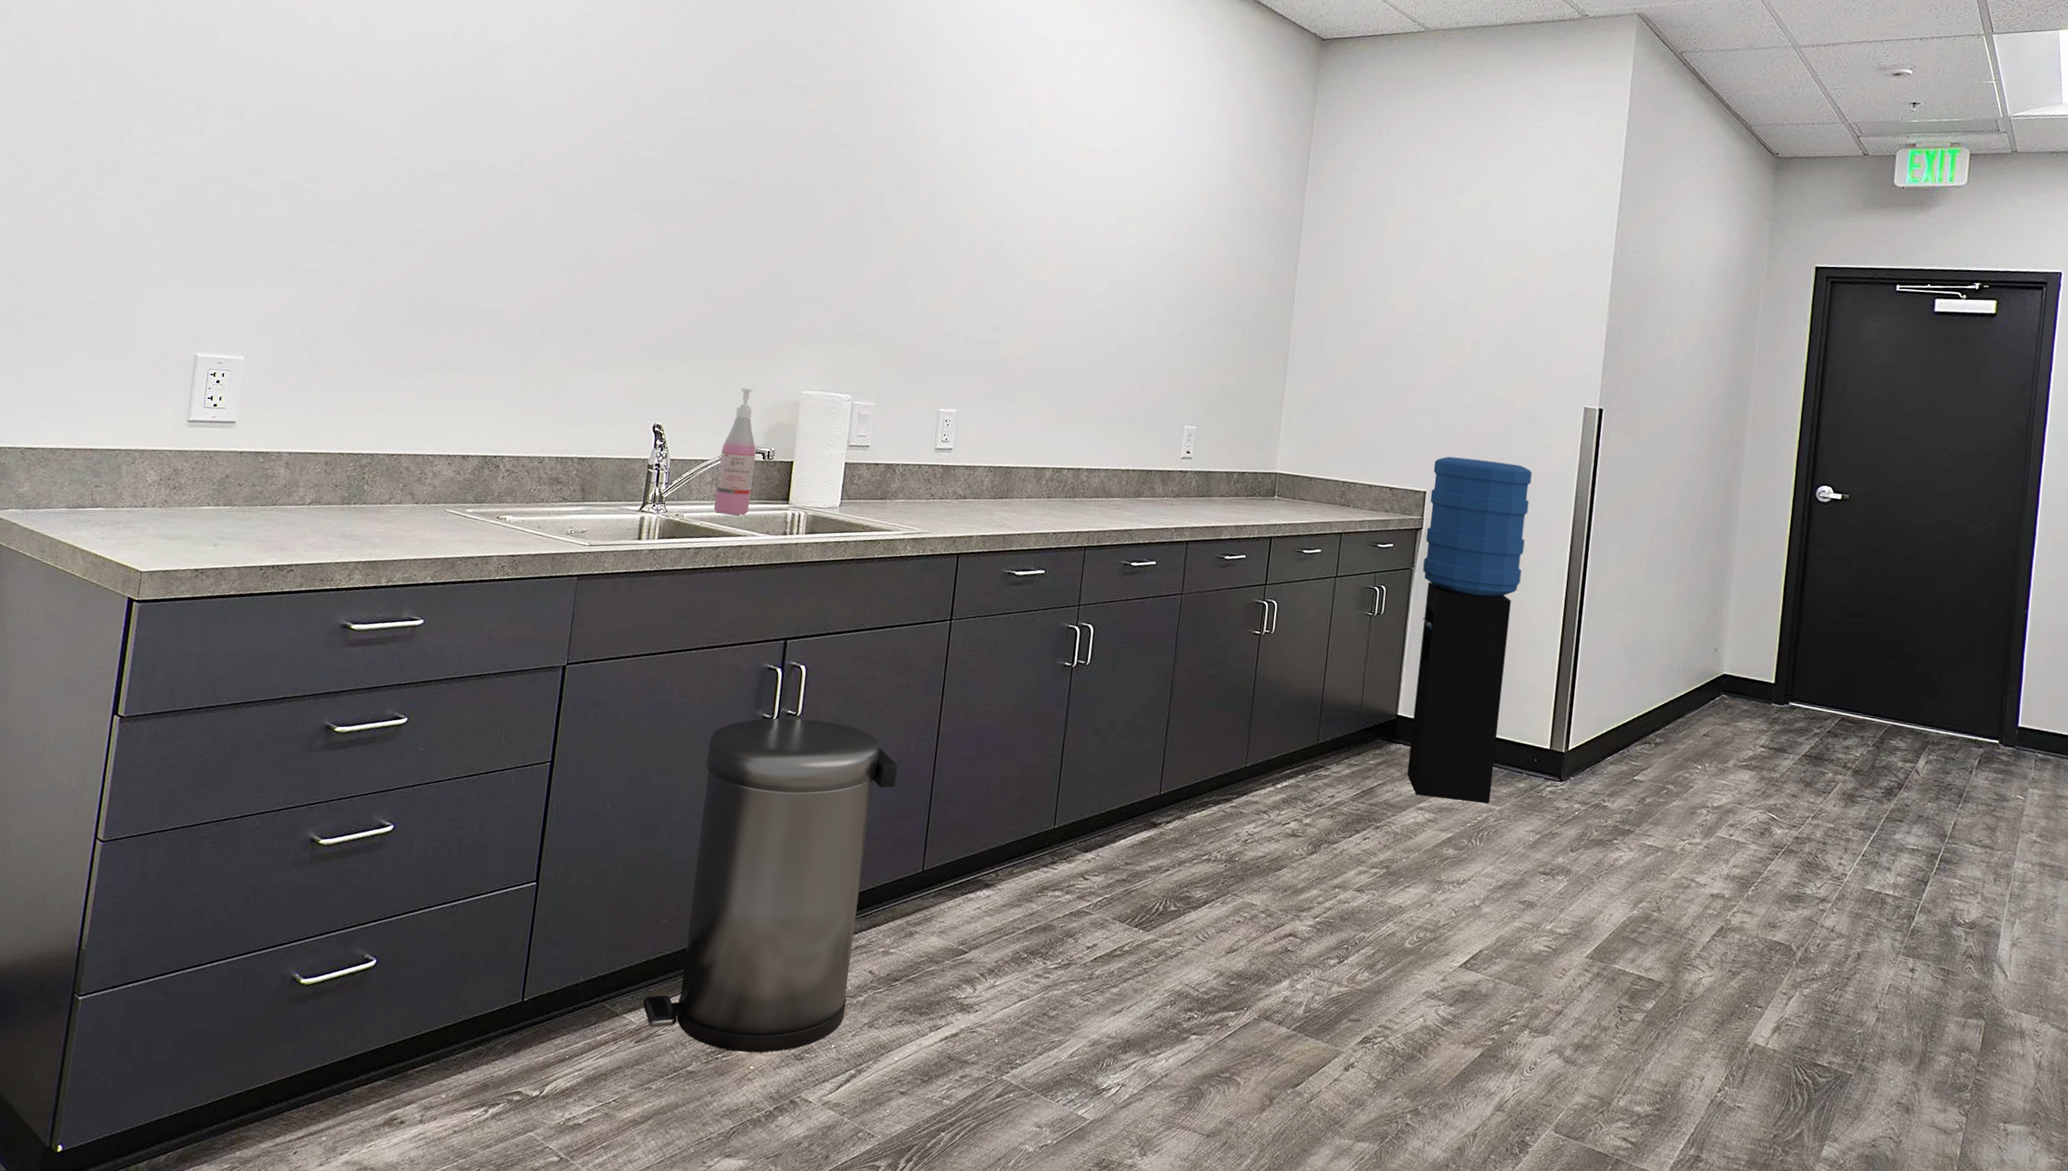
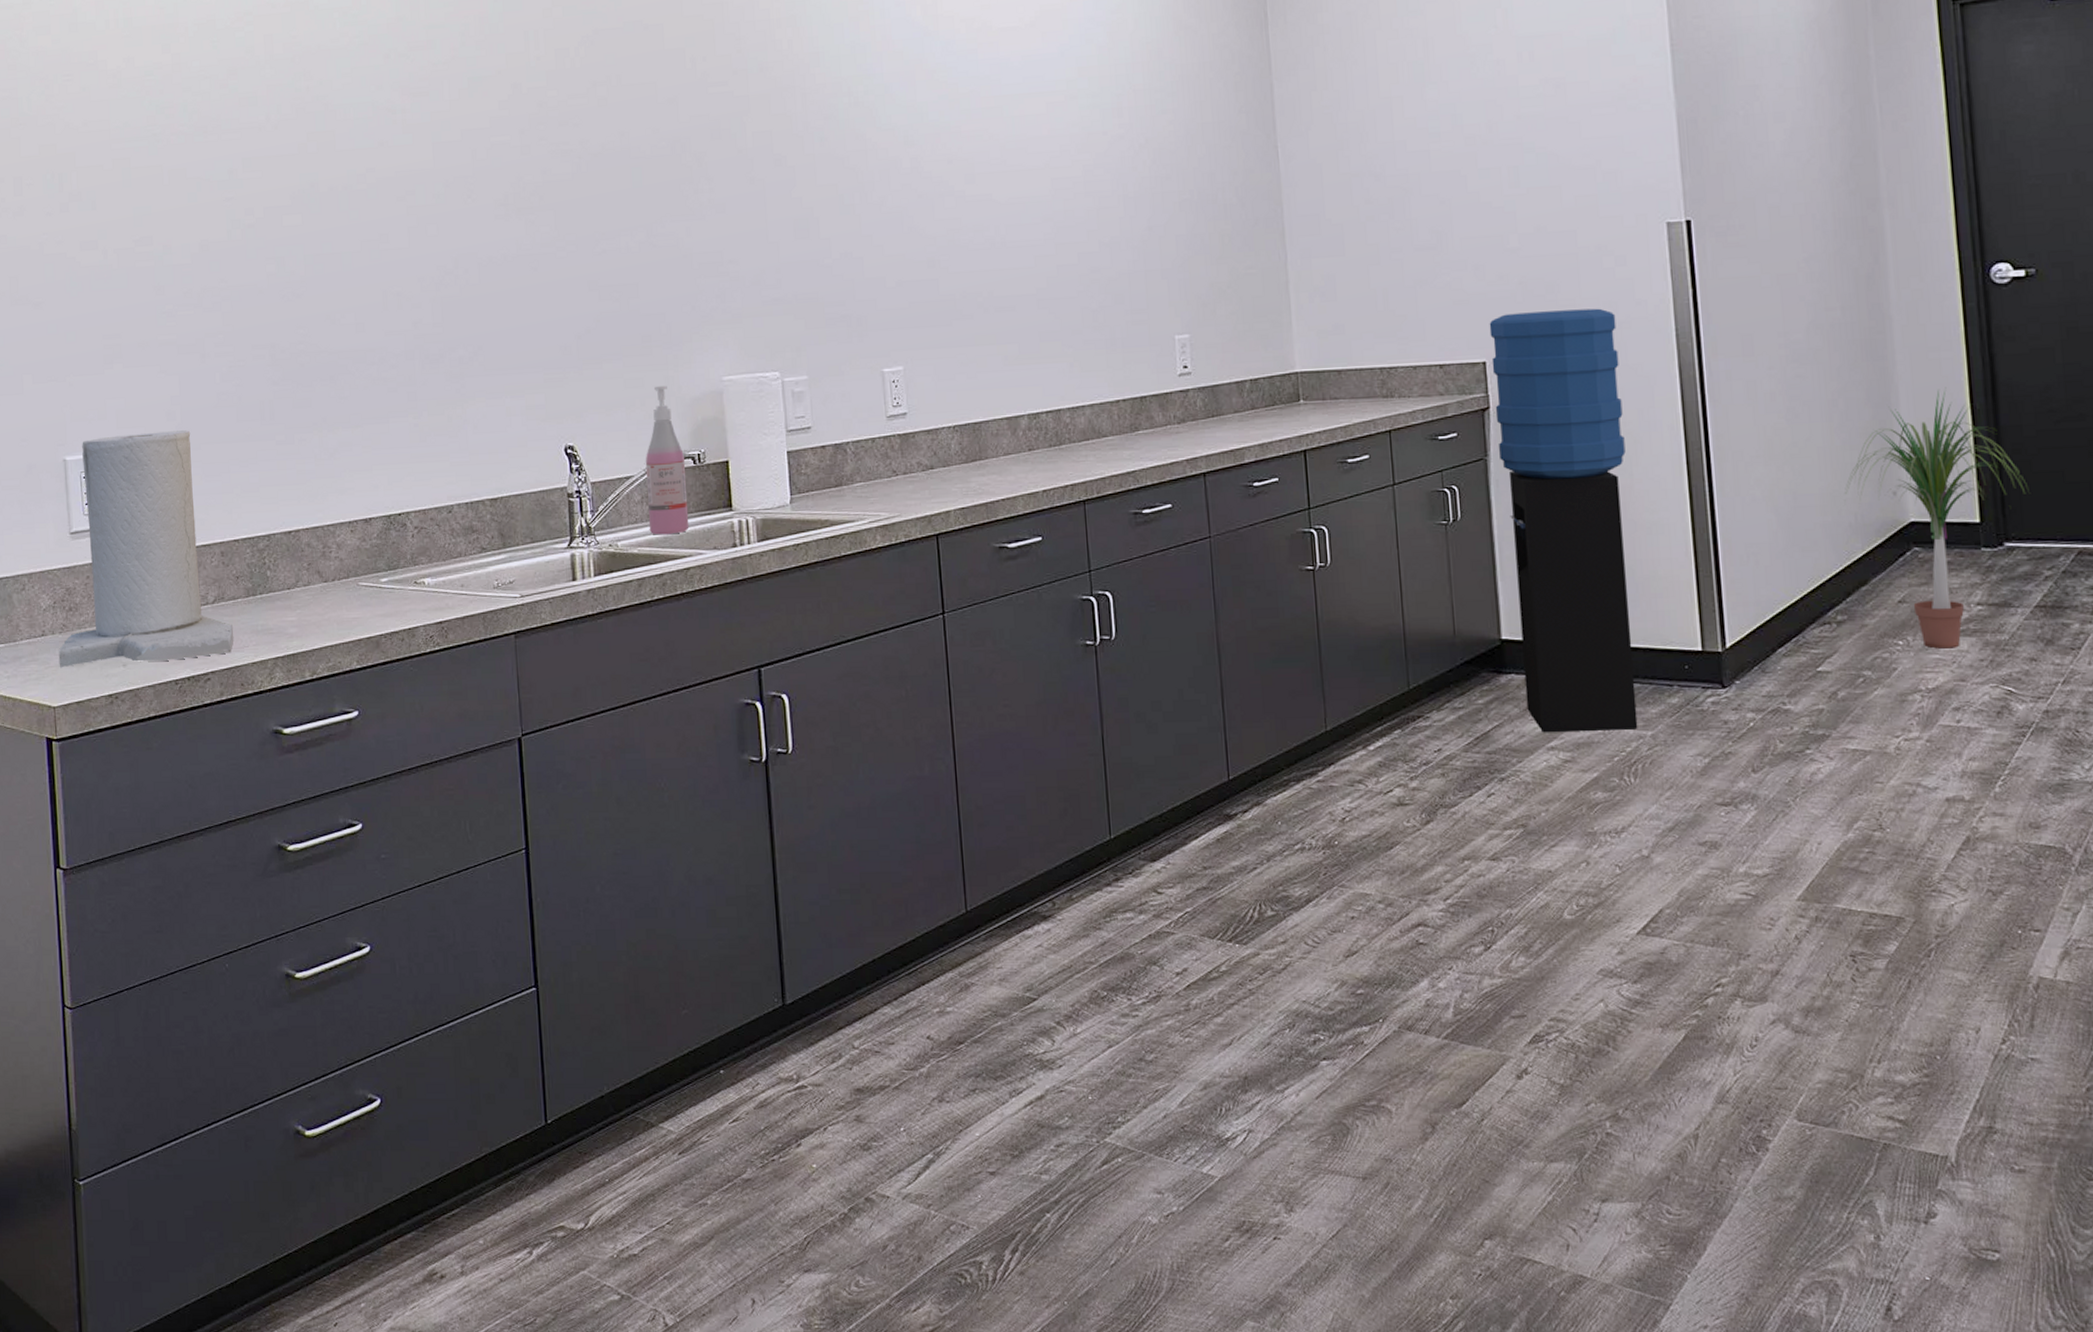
paper towel: none [153,342,324,551] -> present [58,430,234,667]
pedal bin: present [643,718,898,1053] -> none [679,755,917,1149]
potted plant: none [1679,574,1814,778] -> present [1845,387,2027,649]

